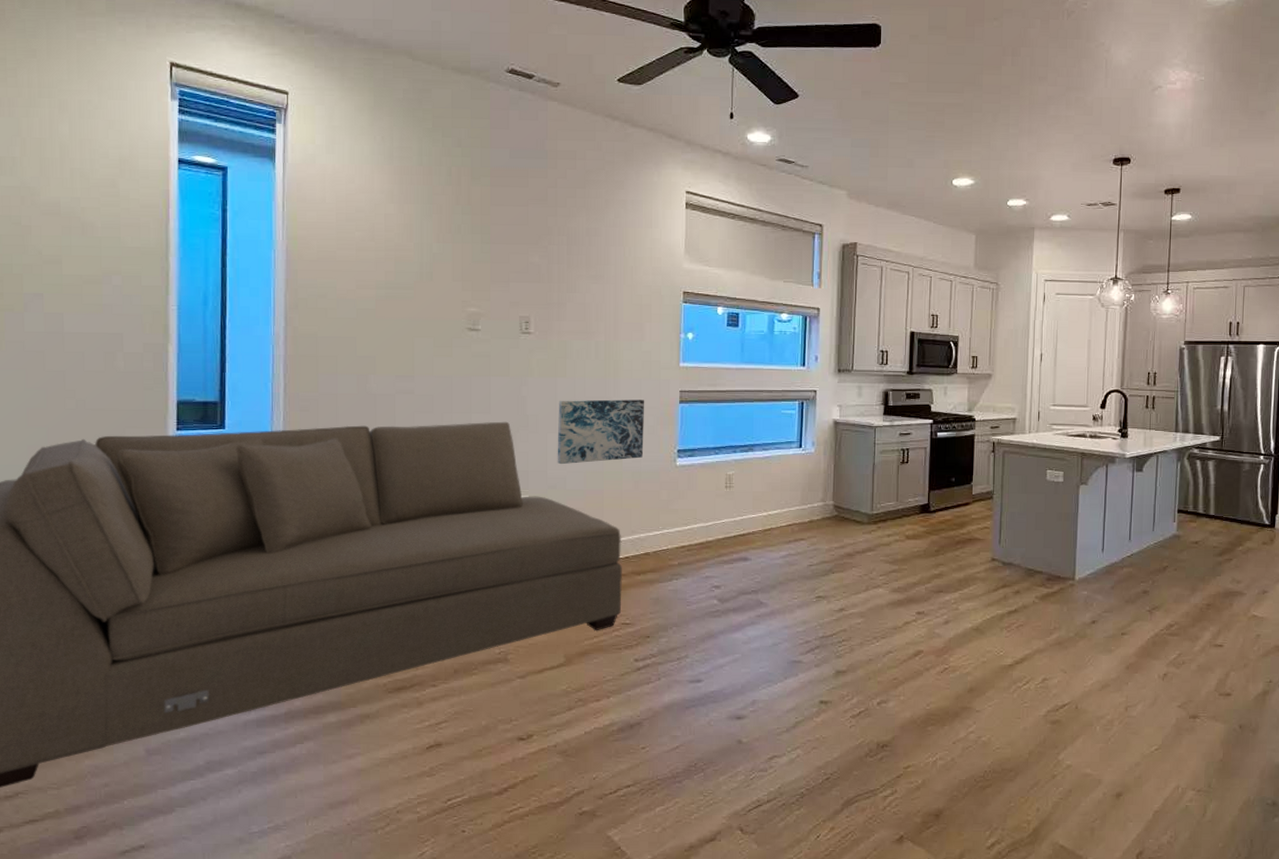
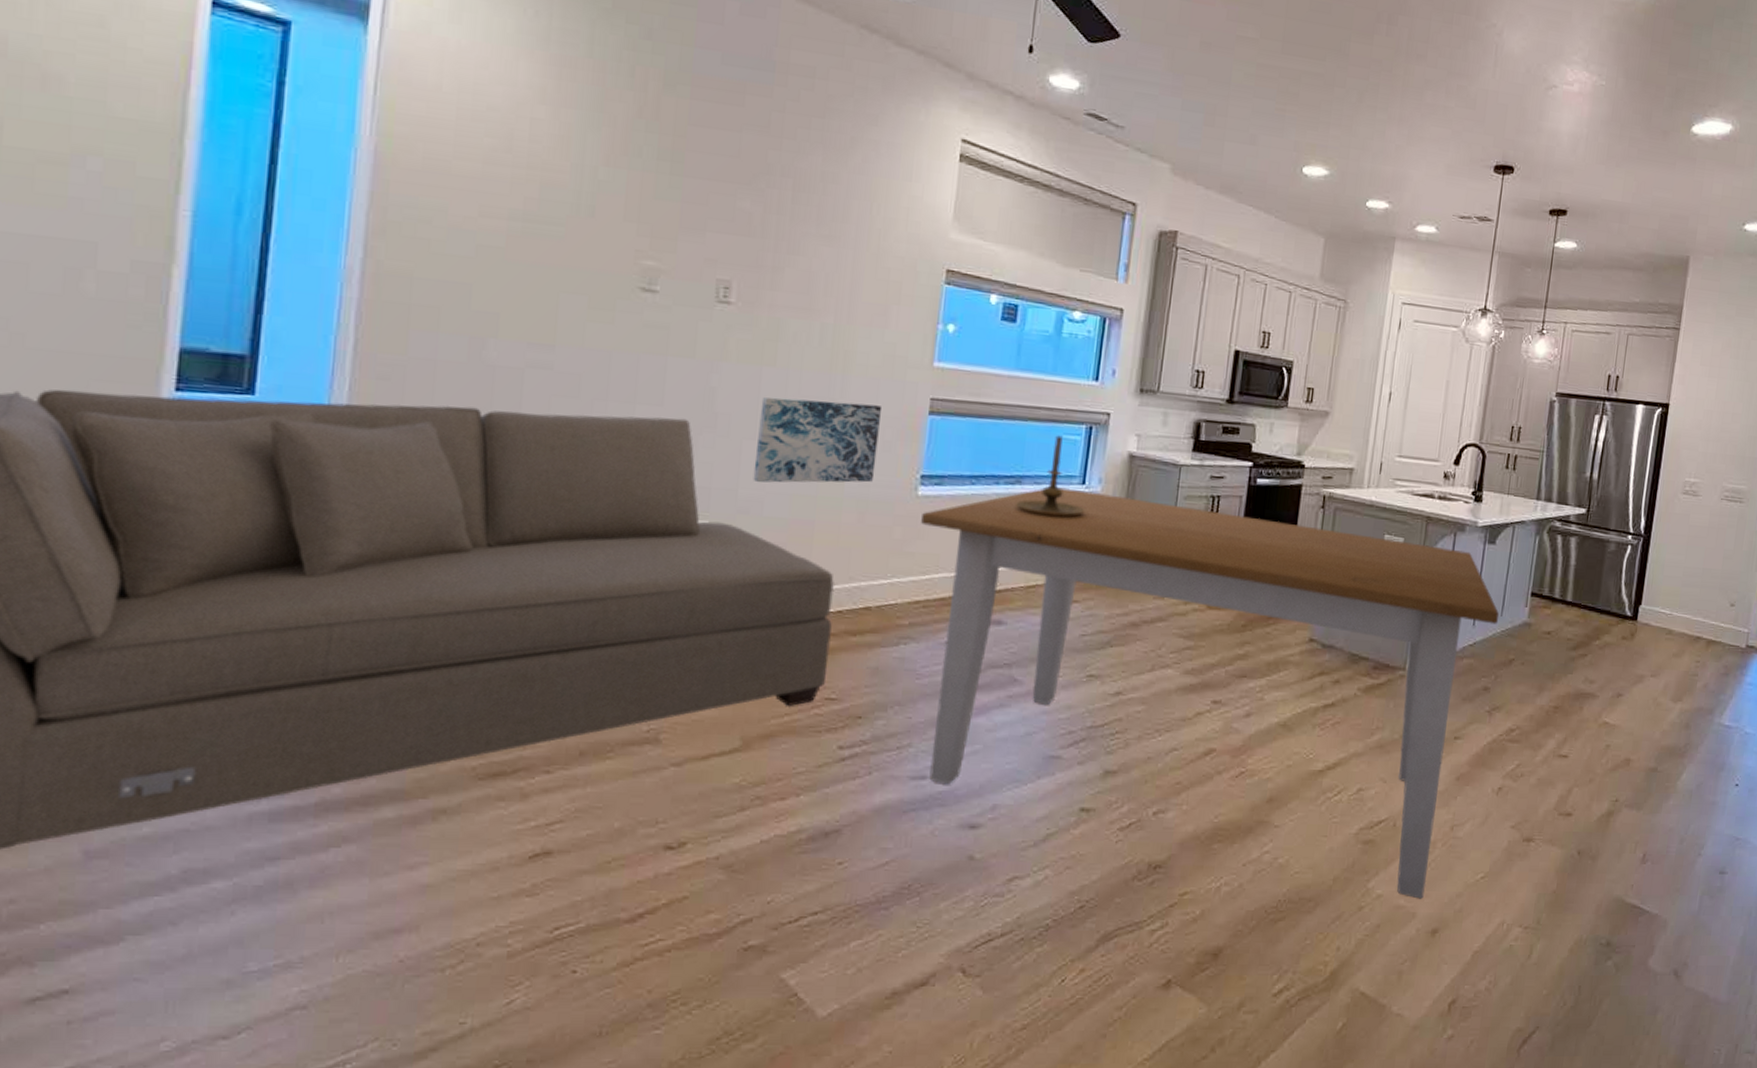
table: none [681,451,1152,768] -> present [921,487,1500,899]
candle holder: none [749,411,804,474] -> present [1015,435,1086,518]

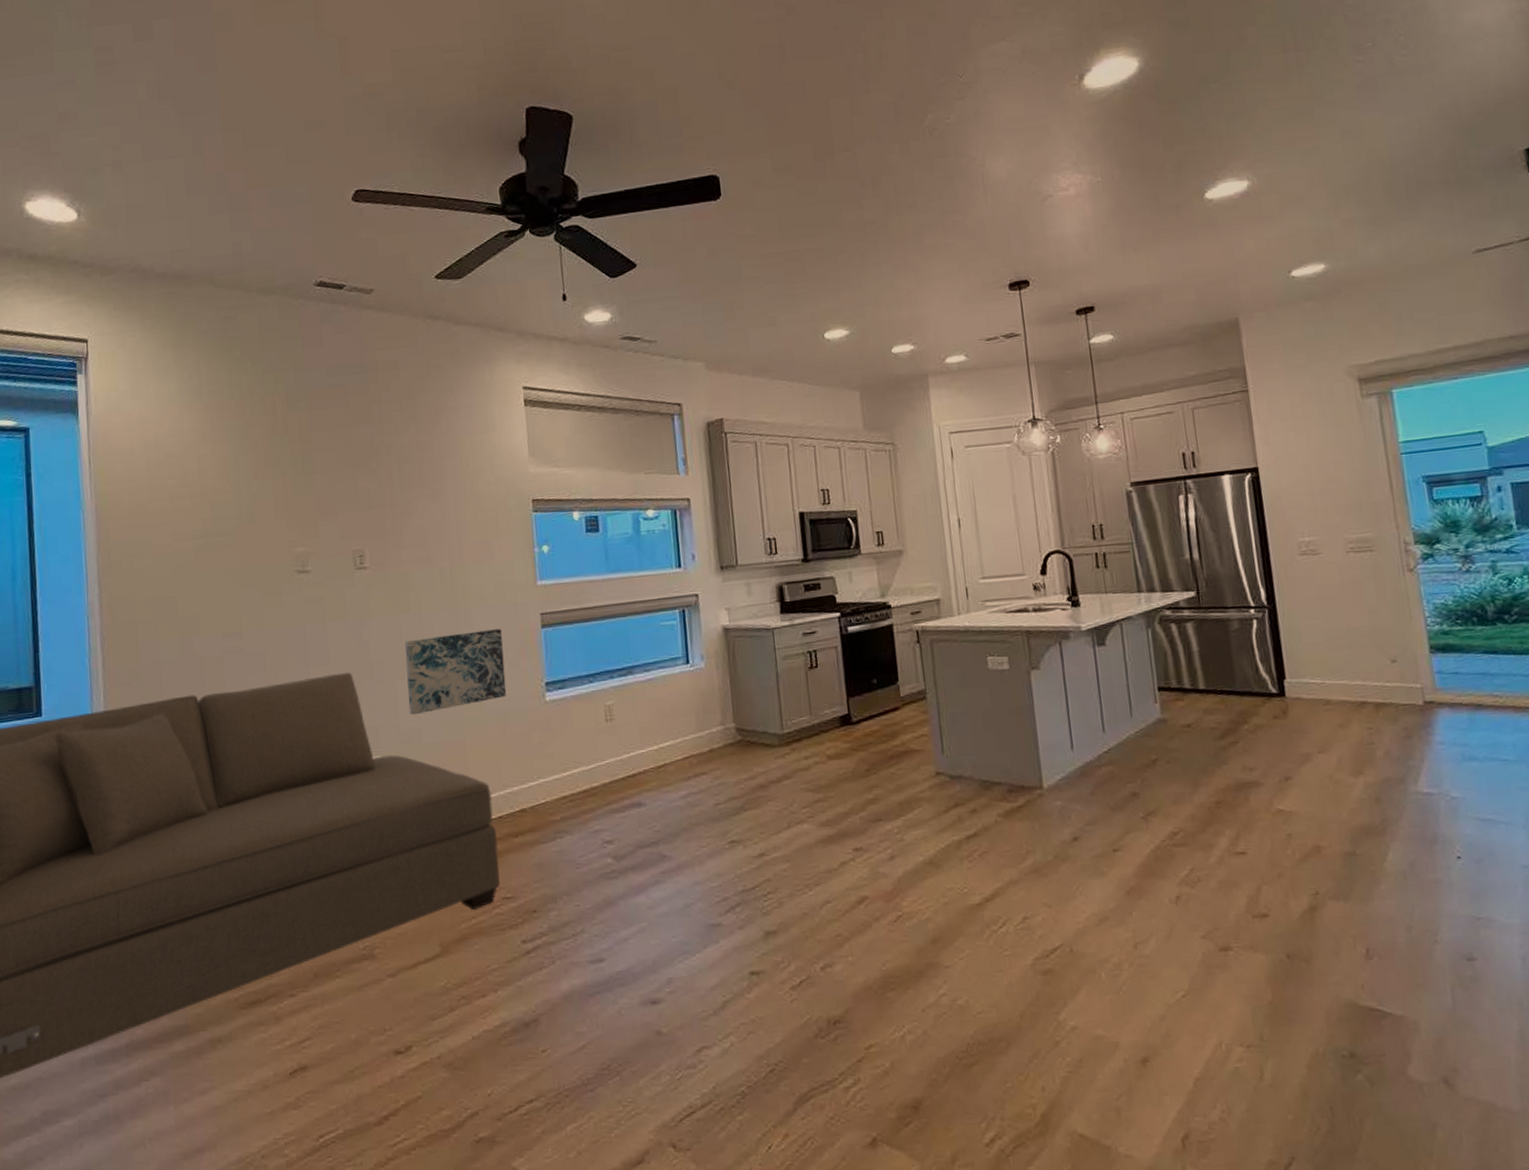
table: present [921,487,1500,899] -> none [553,658,1130,1027]
candle holder: present [1015,435,1086,518] -> none [631,623,695,700]

